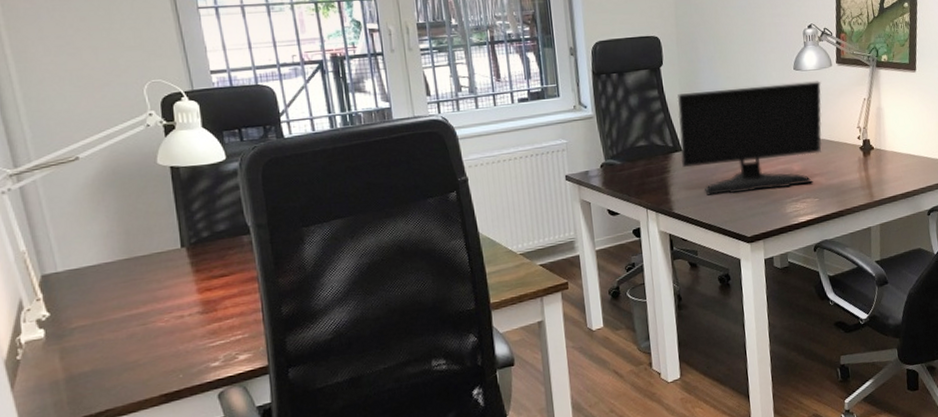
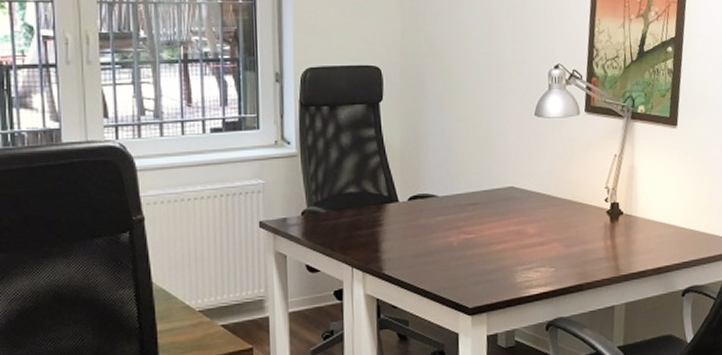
computer monitor: present [677,81,822,196] -> none [396,130,566,257]

